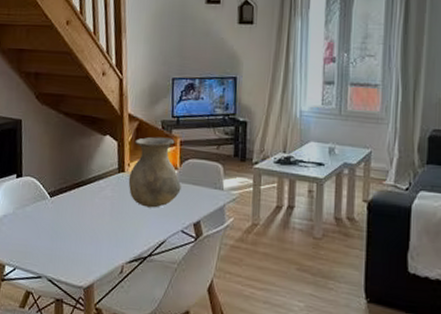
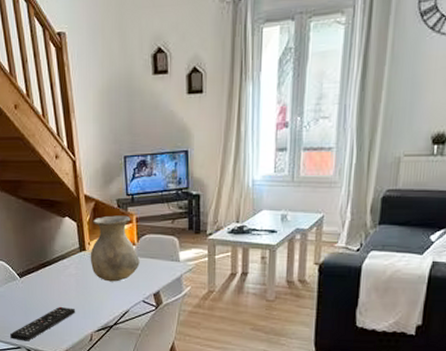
remote control: none [31,231,108,270] -> present [10,306,76,341]

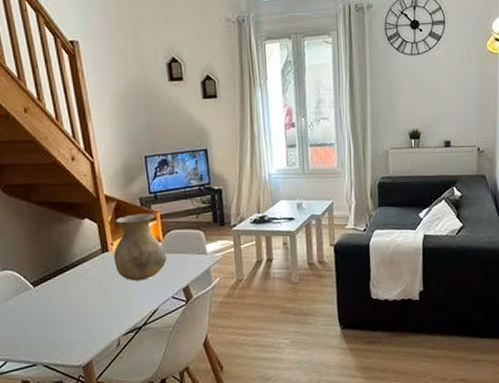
remote control: present [10,306,76,341] -> none [23,312,100,357]

